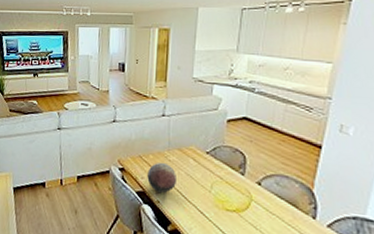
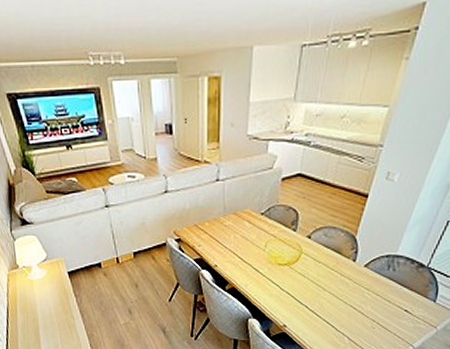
decorative orb: present [147,162,178,193] -> none [204,228,234,257]

